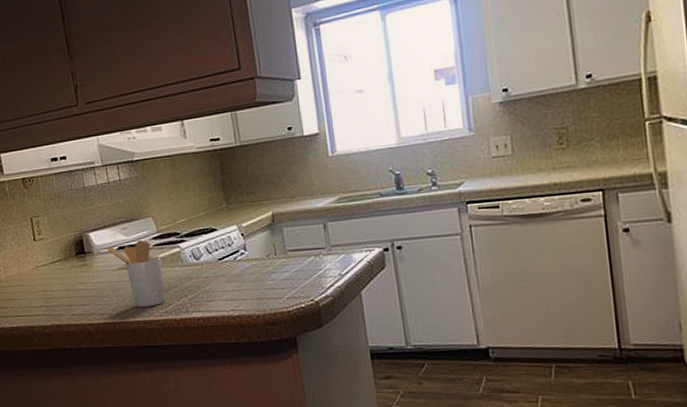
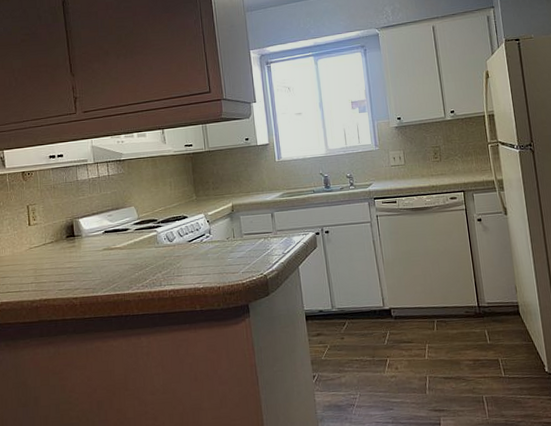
utensil holder: present [106,240,165,308] -> none [93,225,142,283]

